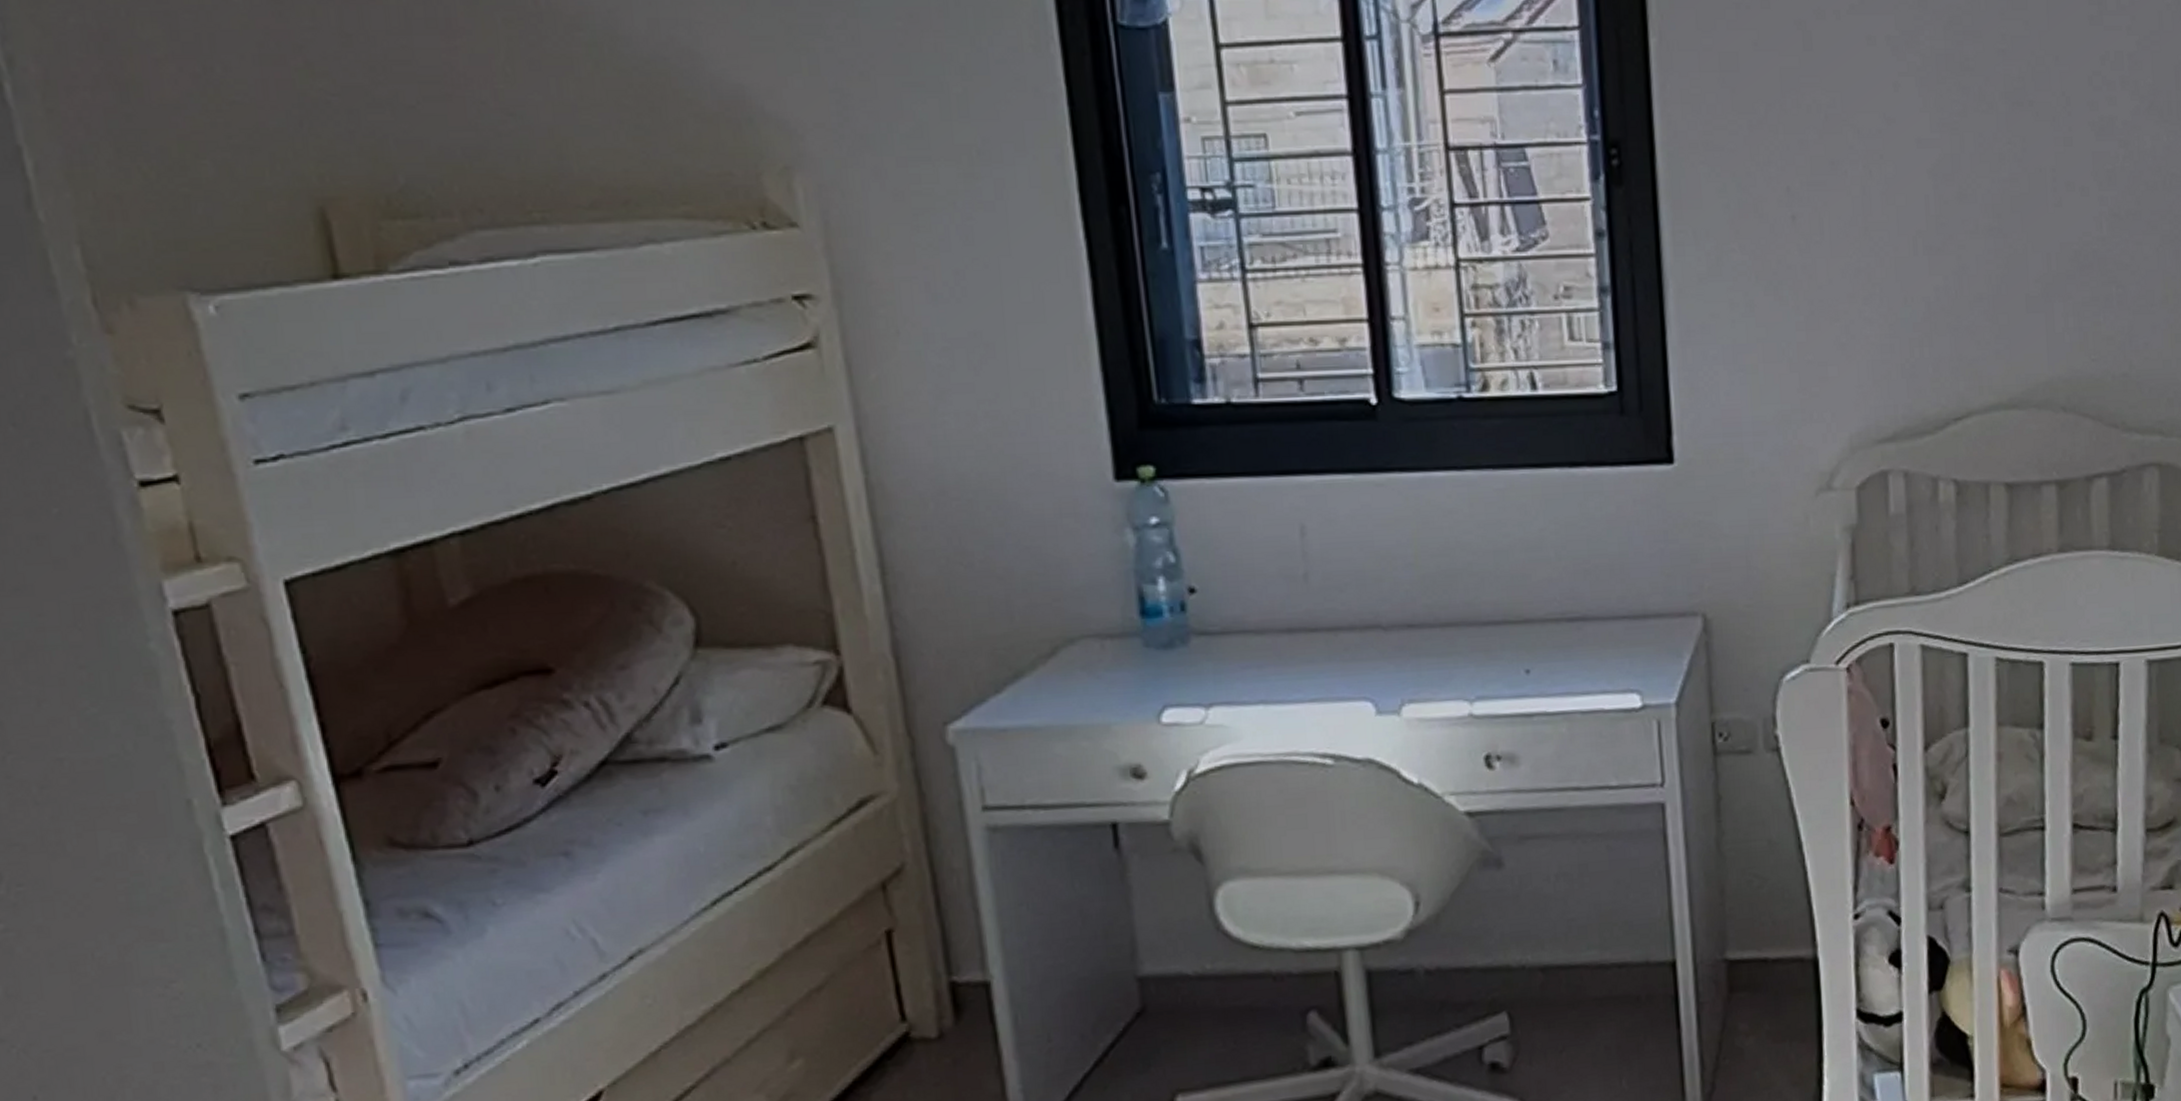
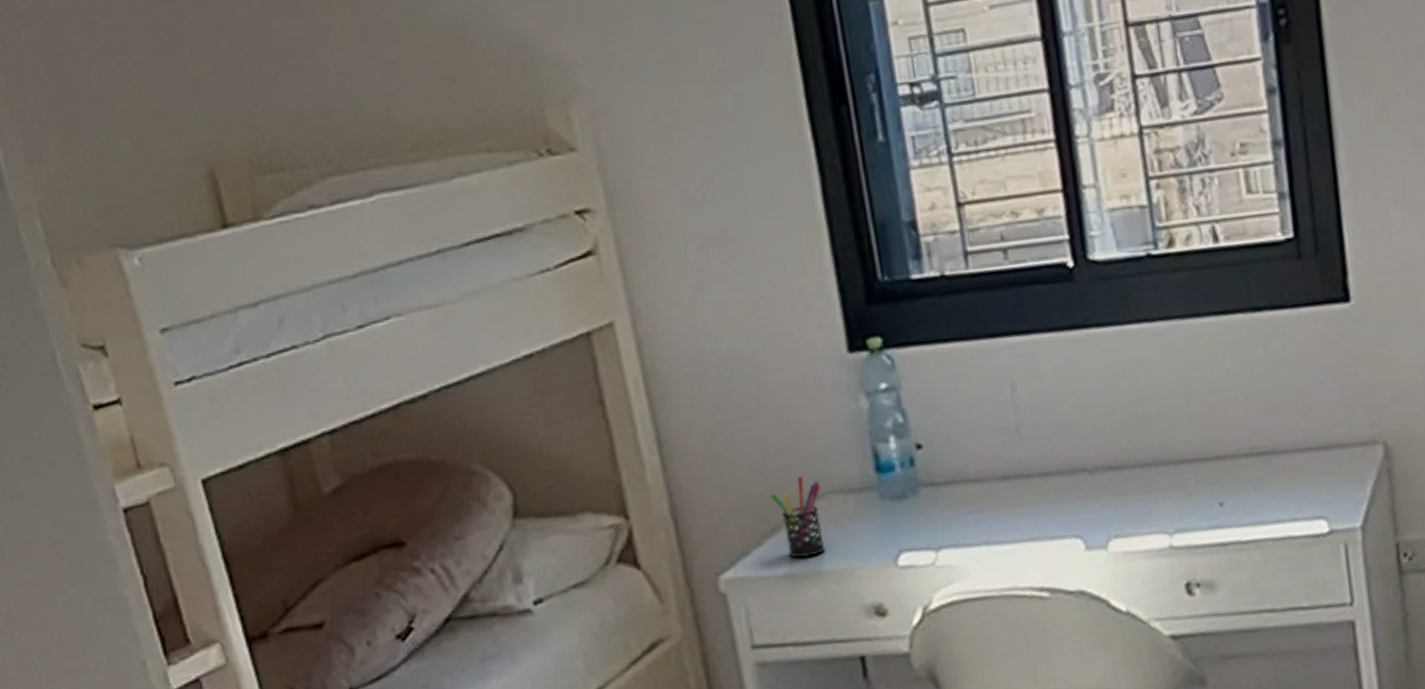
pen holder: none [1014,616,1076,709] -> present [770,476,825,558]

